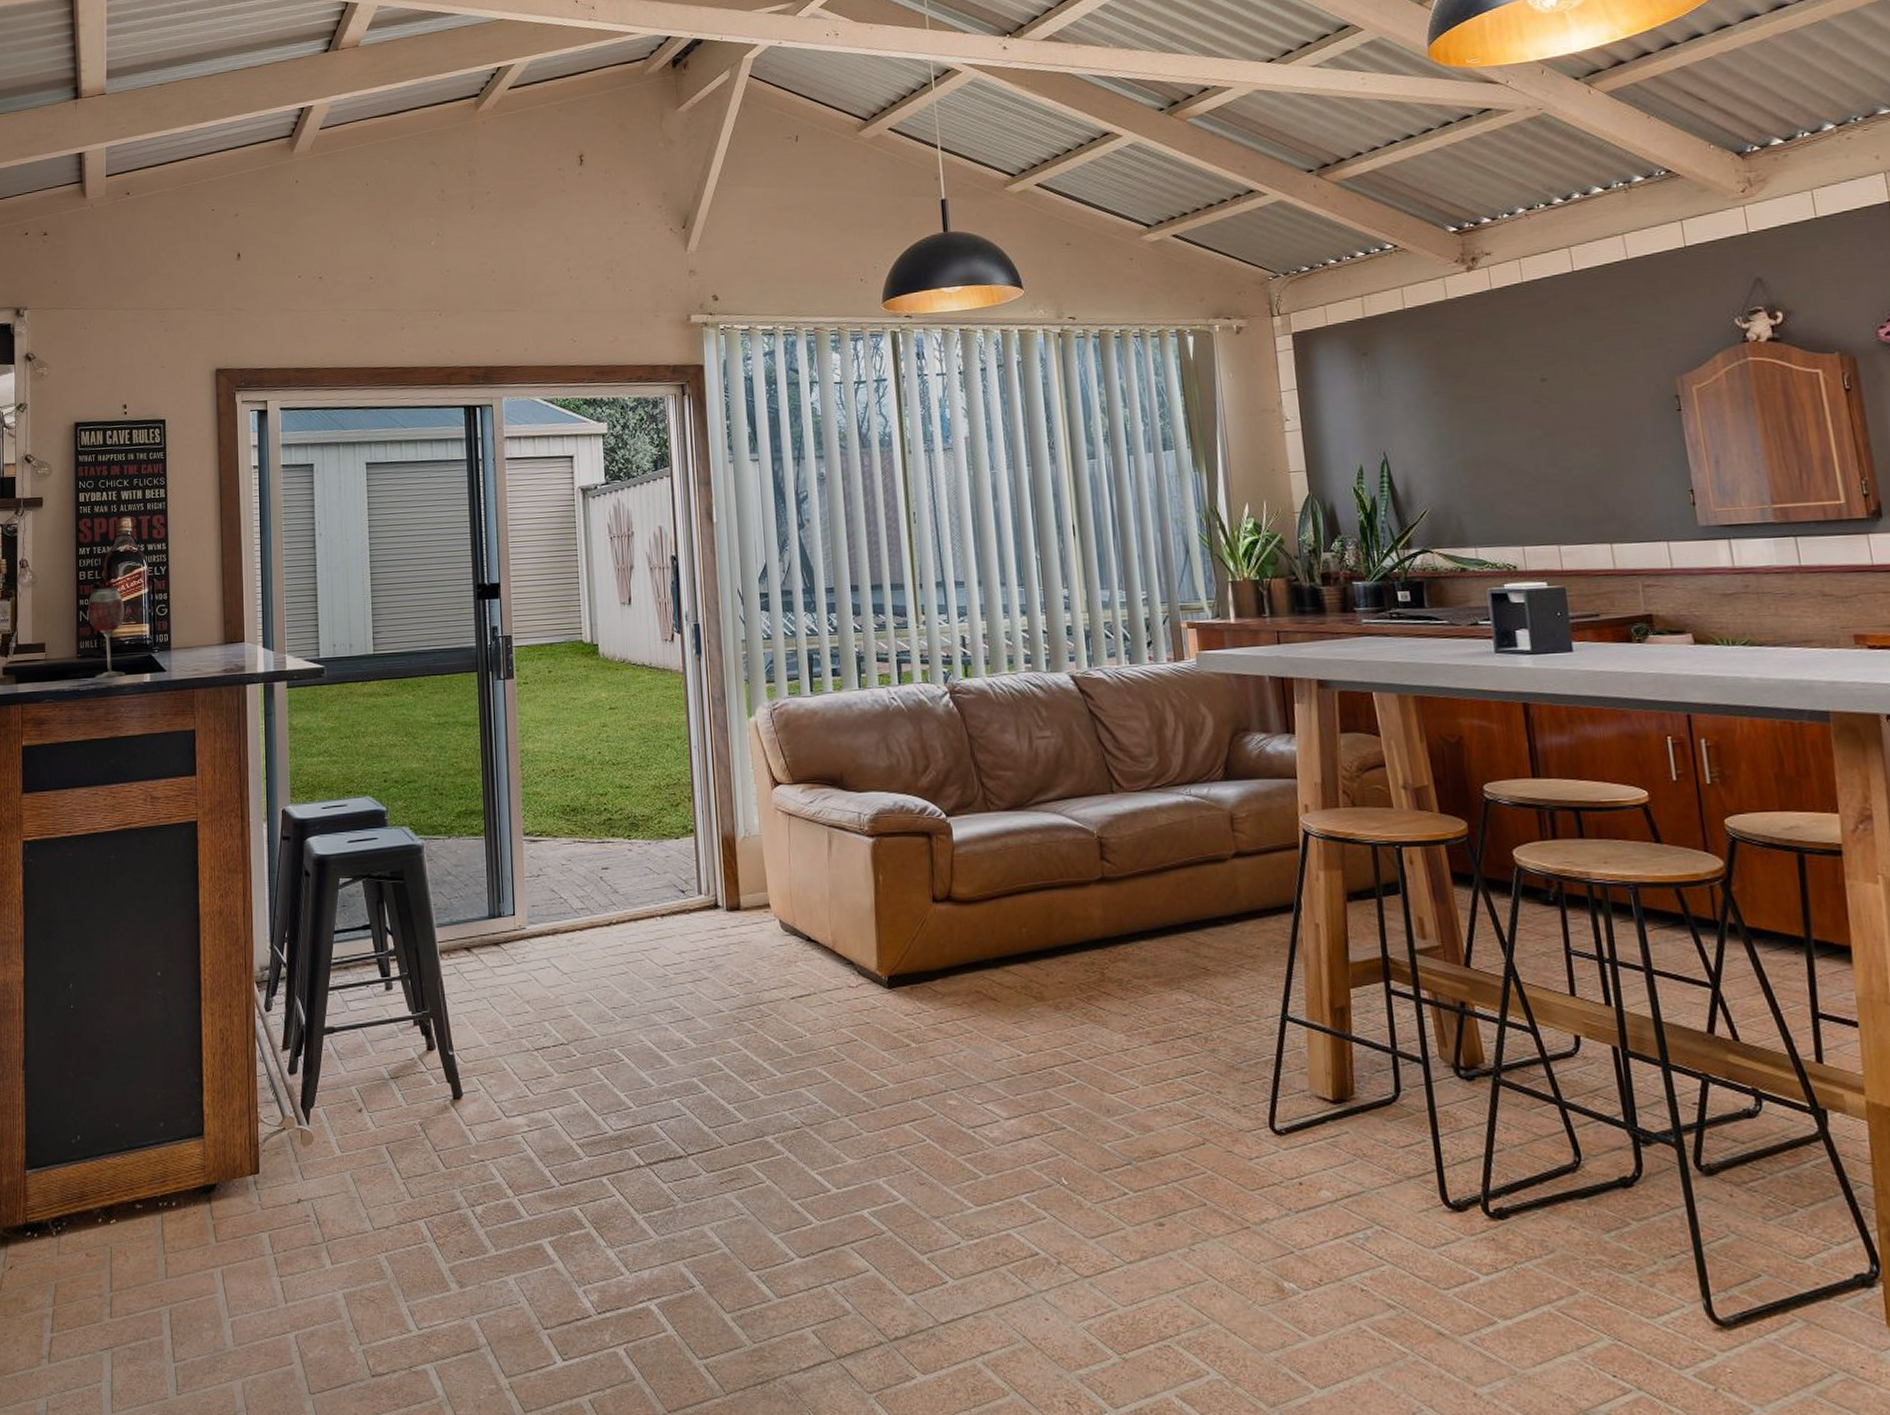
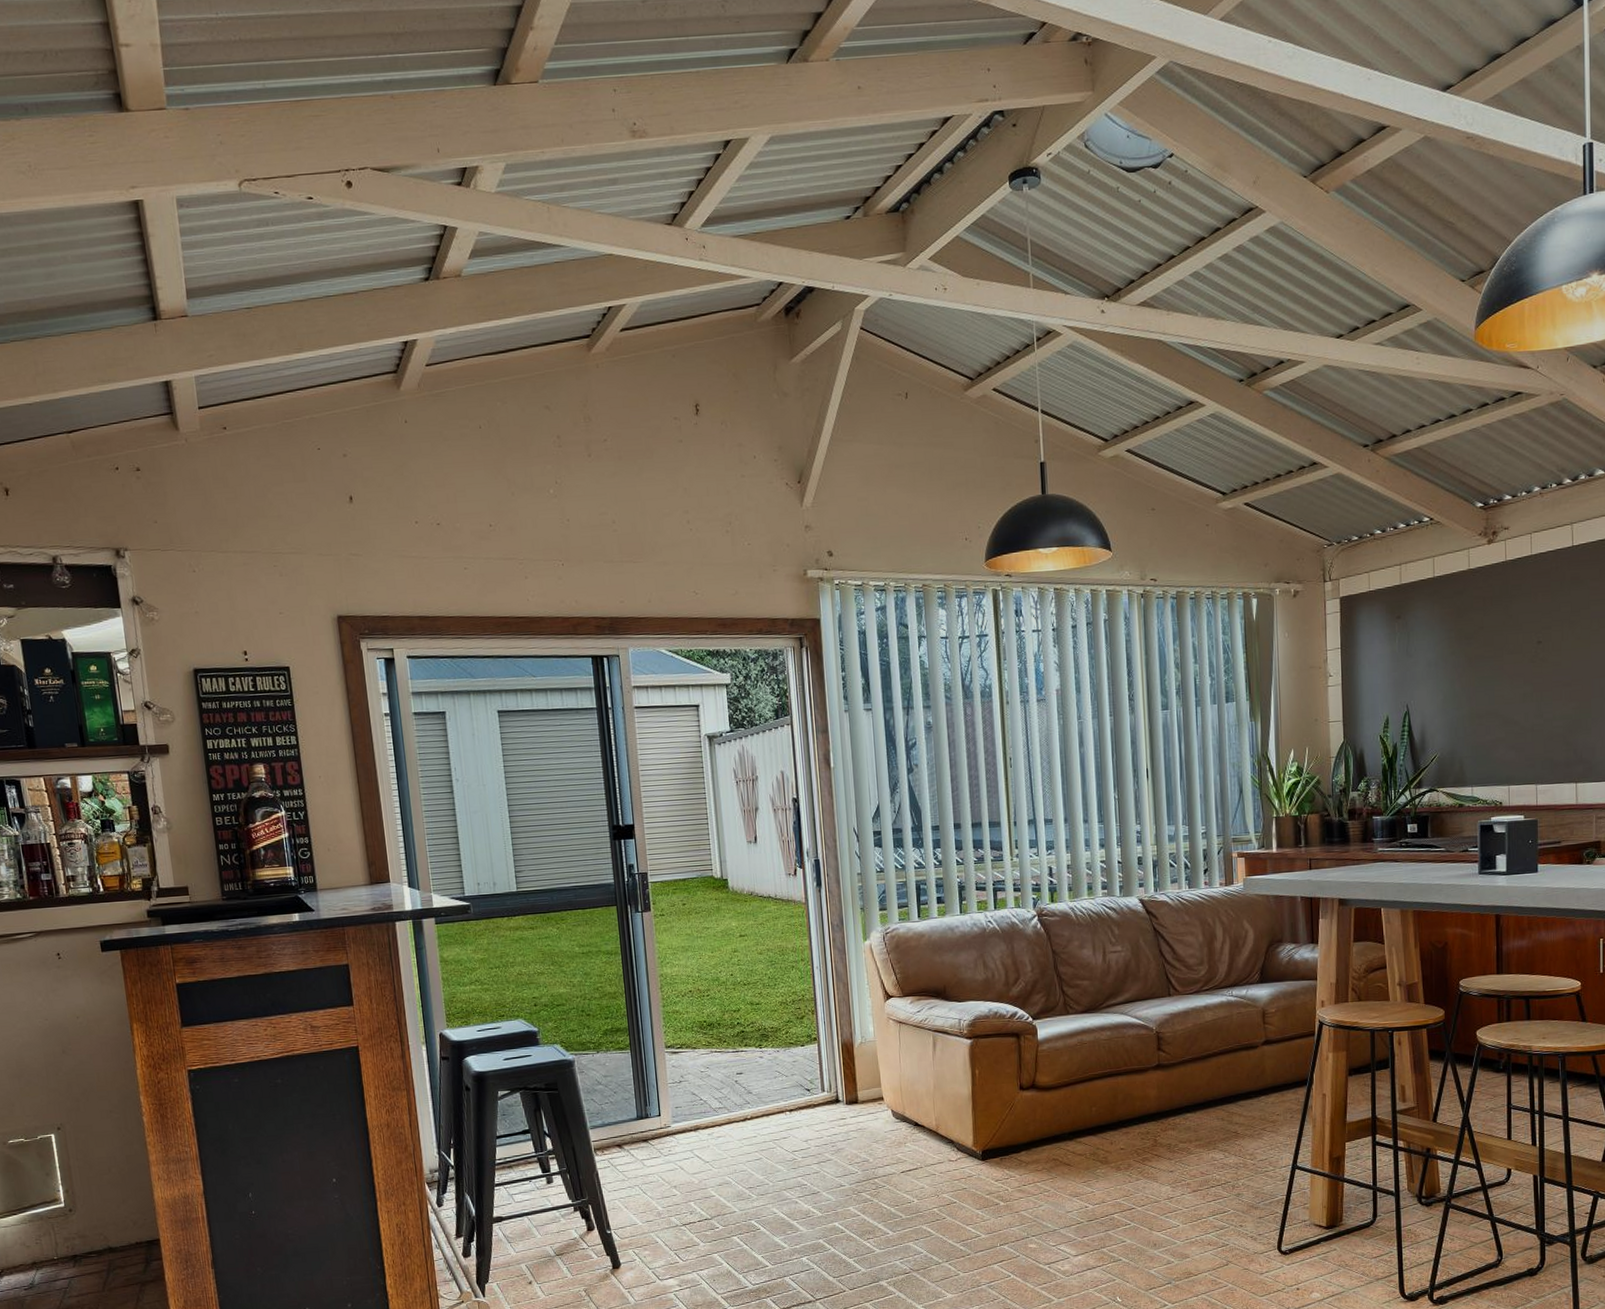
wineglass: present [87,586,125,679] -> none [227,831,274,920]

